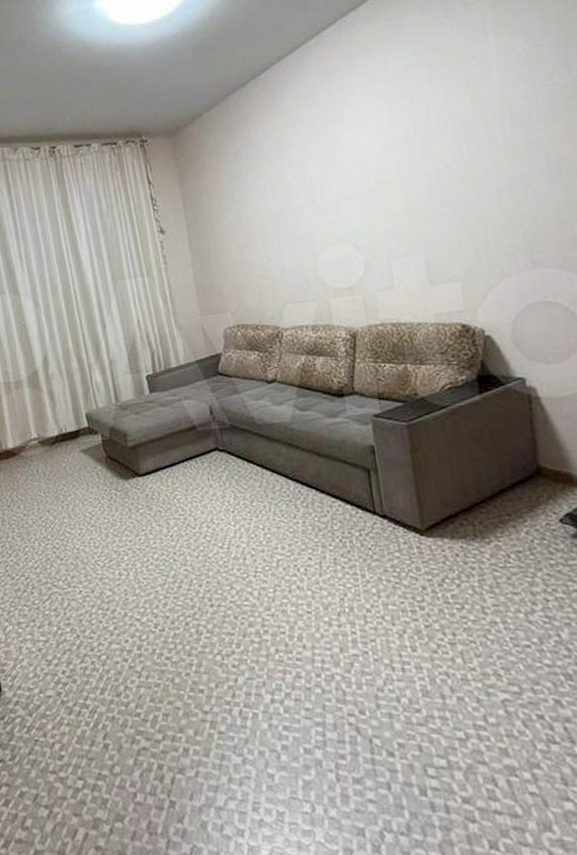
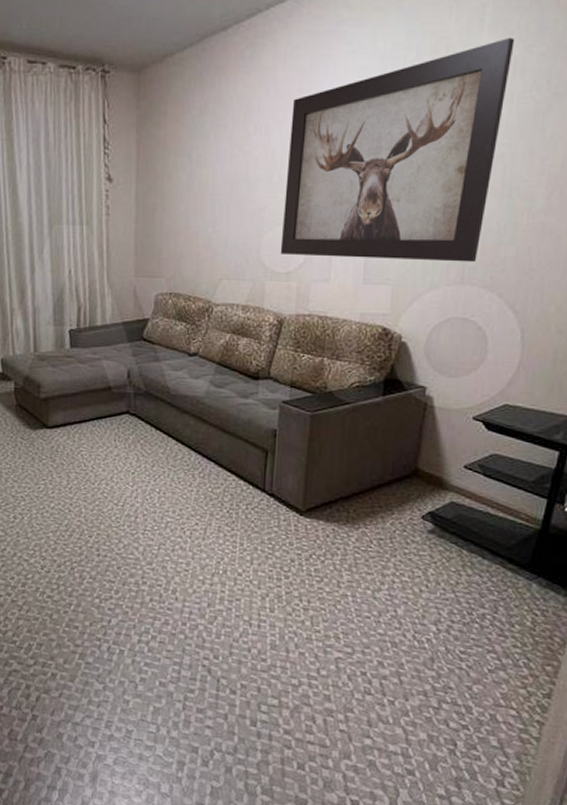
wall art: none [320,36,543,271] -> present [280,37,515,263]

